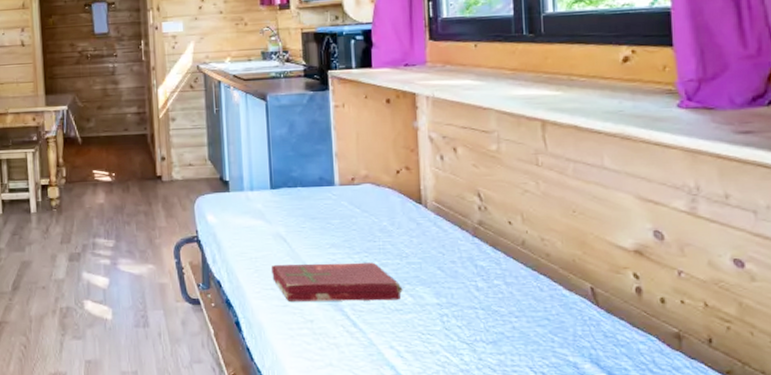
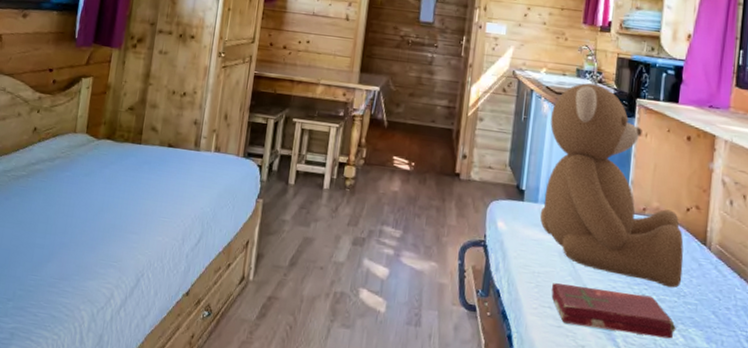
teddy bear: none [243,64,402,251] -> present [539,83,684,288]

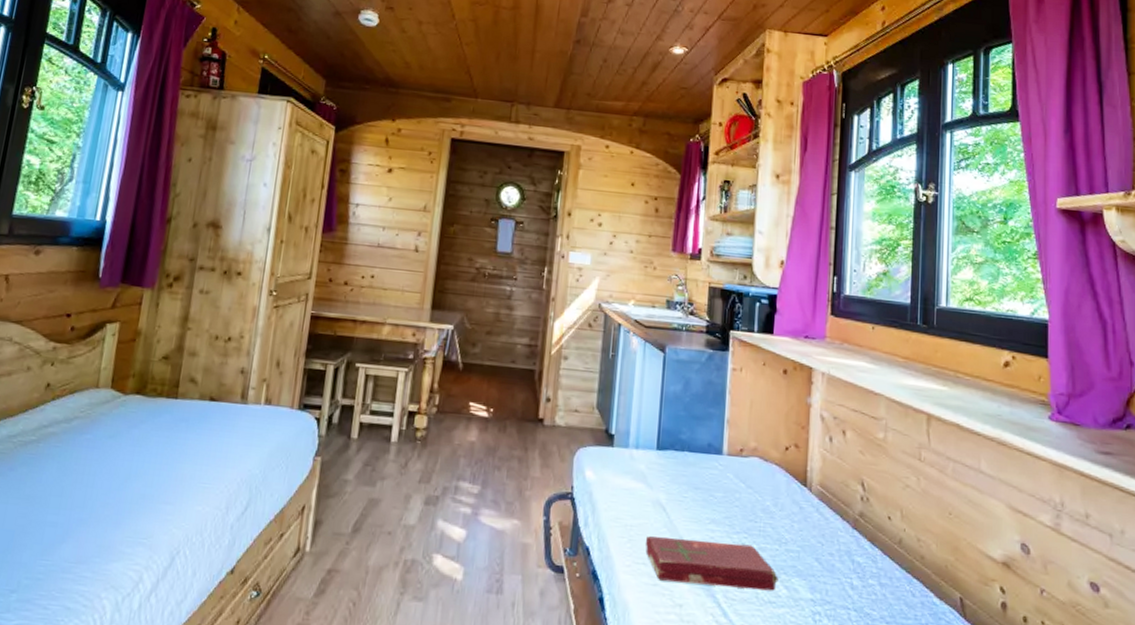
teddy bear: present [539,83,684,288] -> none [631,315,784,535]

